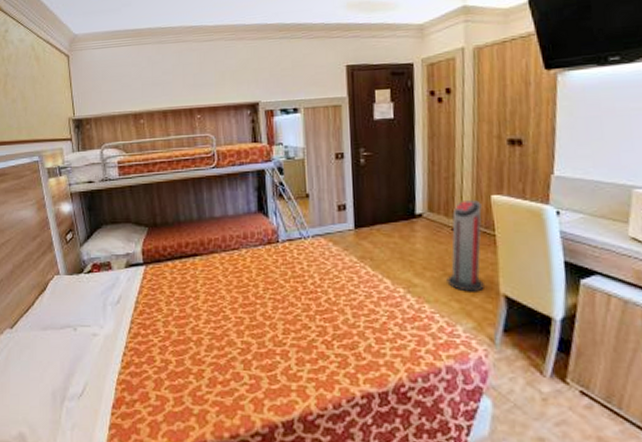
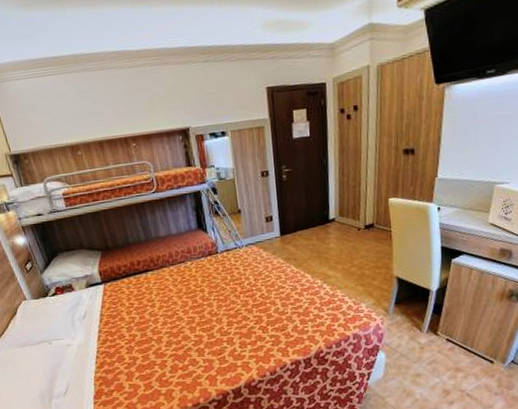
air purifier: present [447,199,484,292] -> none [354,203,382,278]

